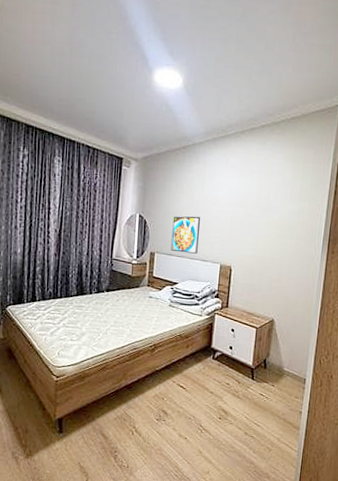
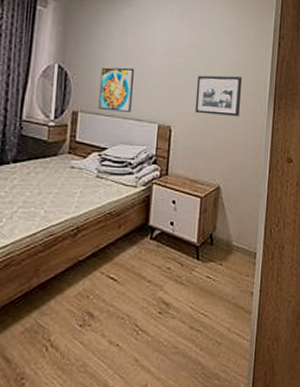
picture frame: none [252,222,298,260] -> present [195,75,243,117]

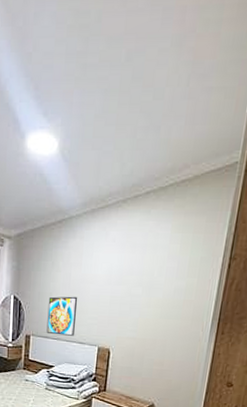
picture frame: present [195,75,243,117] -> none [133,300,184,342]

